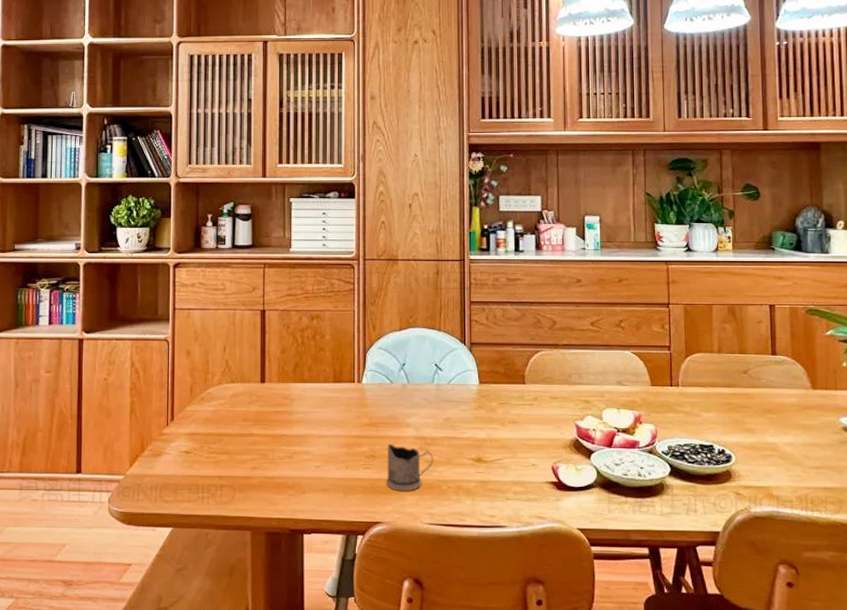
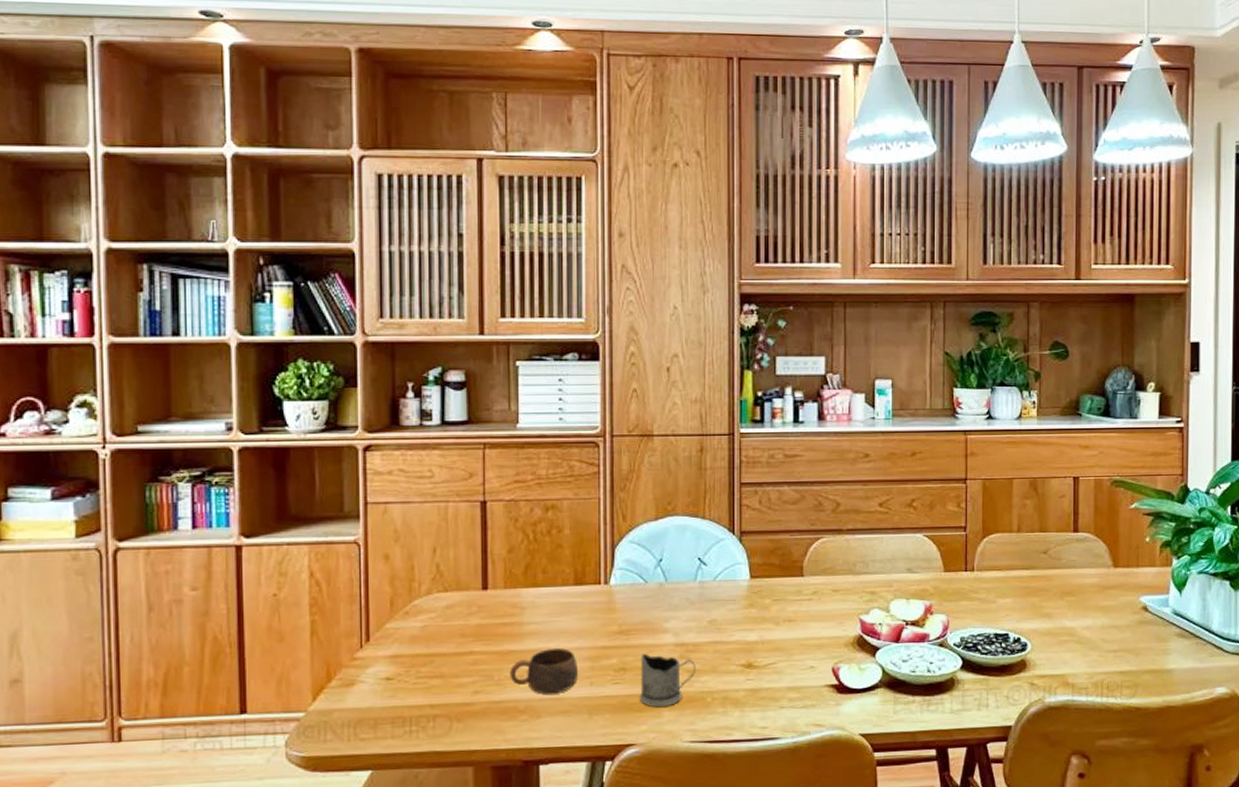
cup: none [281,435,335,474] -> present [510,648,578,694]

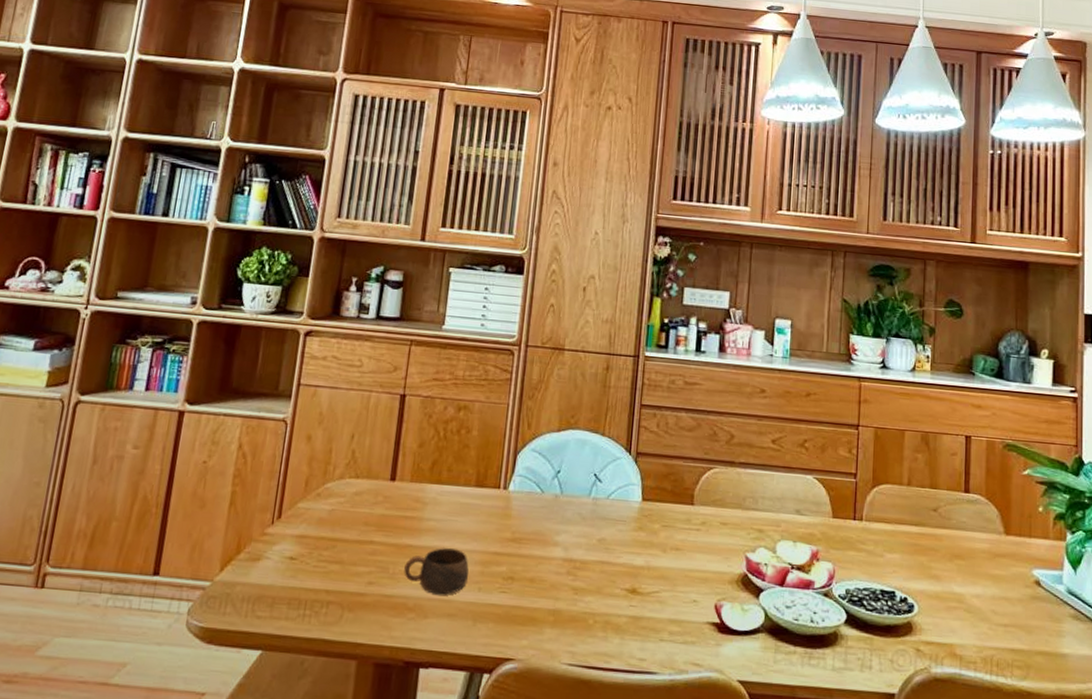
tea glass holder: present [640,653,696,708] -> none [524,564,582,624]

